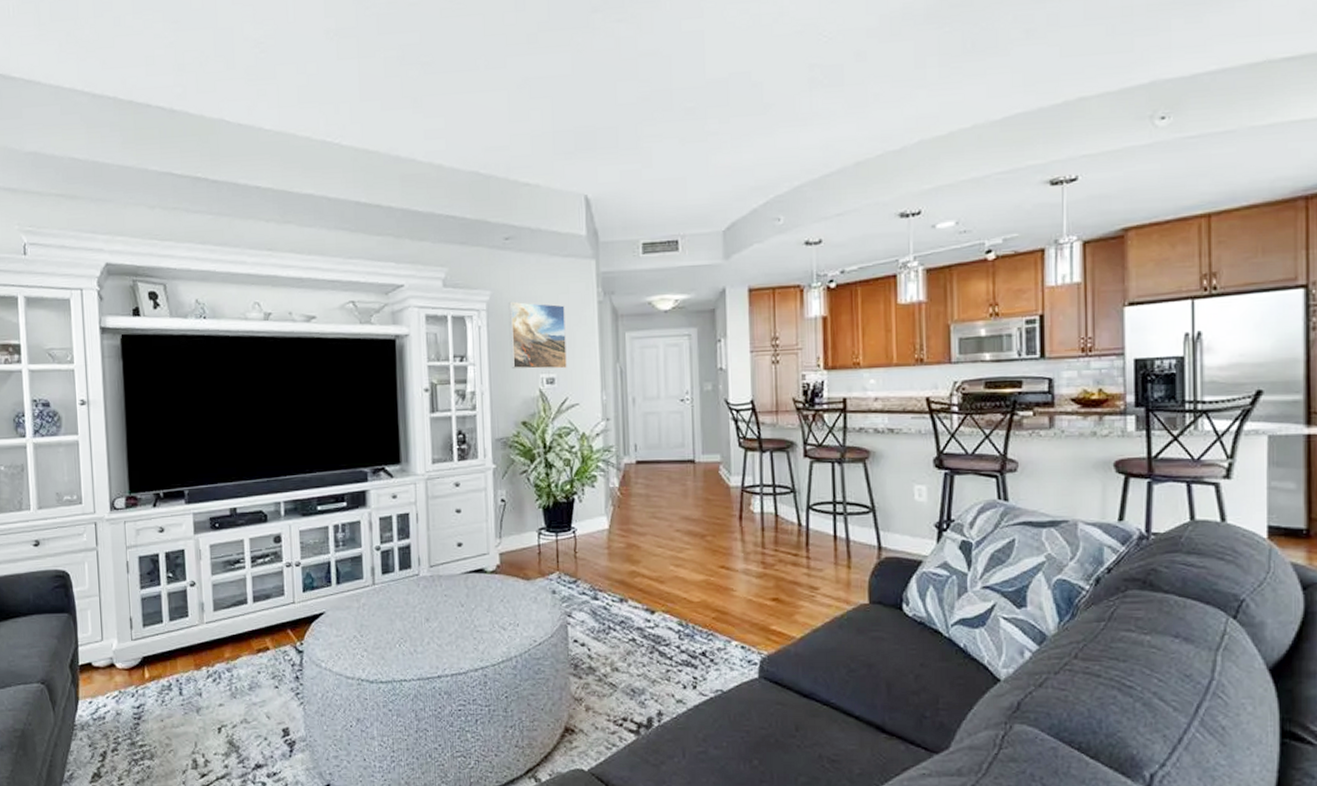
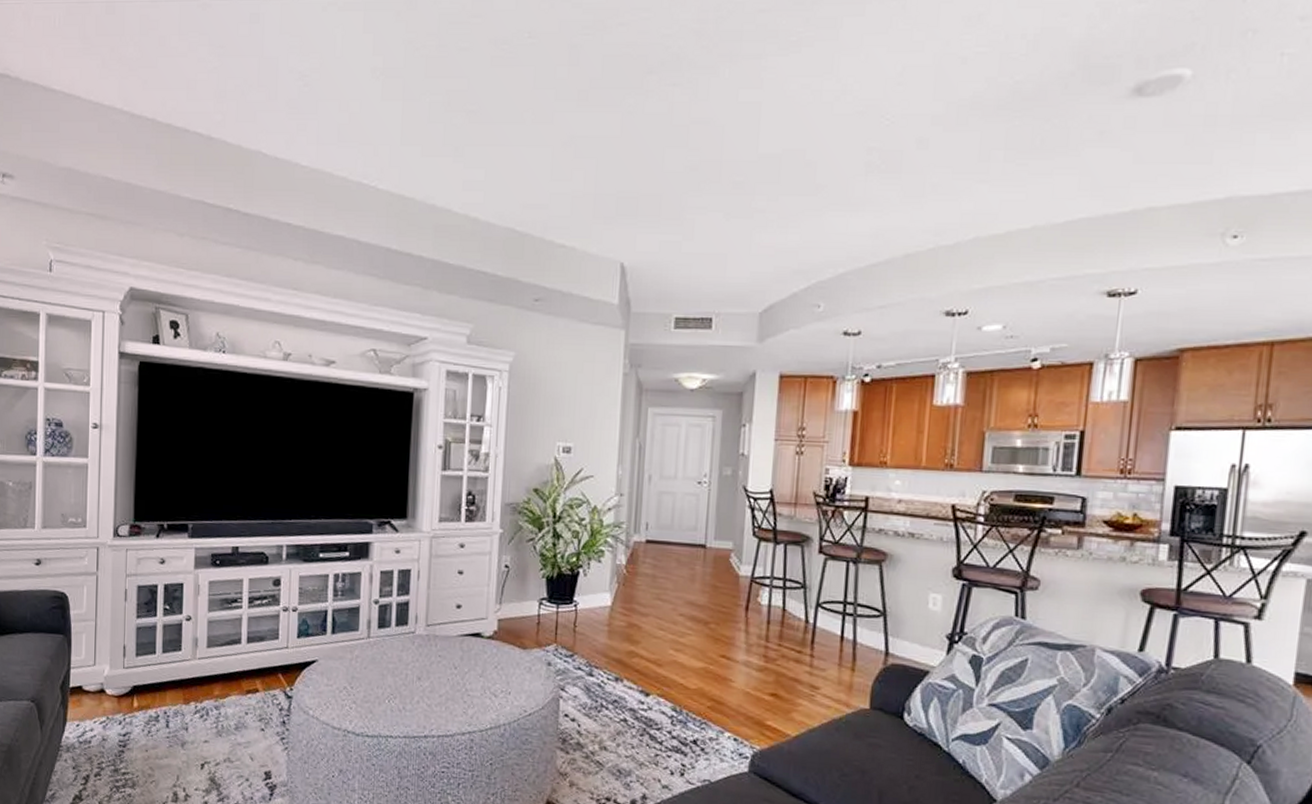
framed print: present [508,301,567,370] -> none [528,365,589,439]

